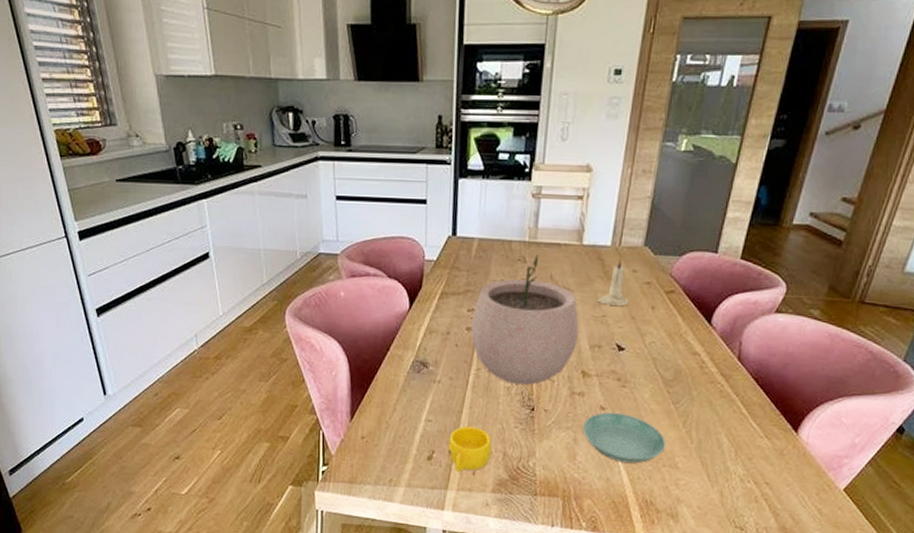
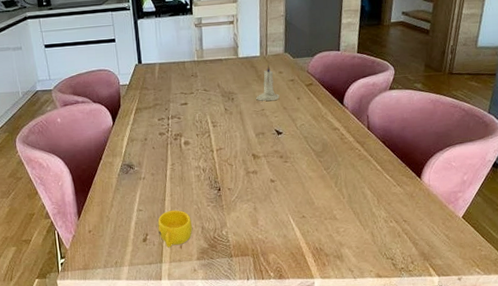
plant pot: present [471,254,579,385] -> none [162,69,246,172]
saucer: present [582,412,666,464] -> none [259,182,325,221]

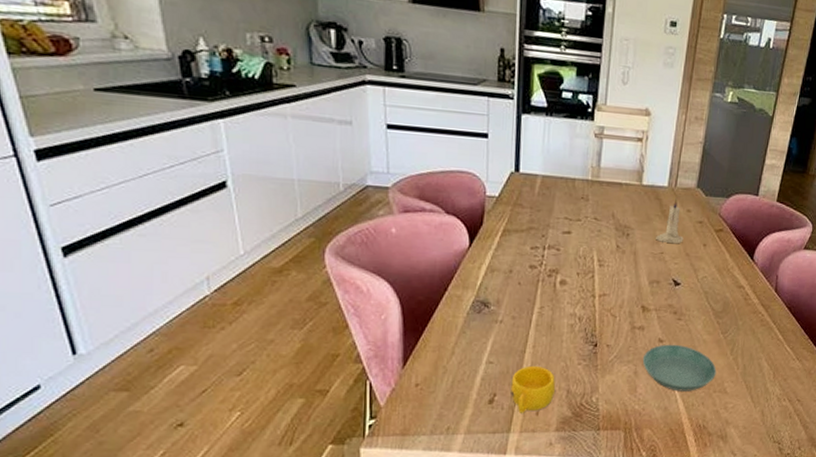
saucer: none [259,182,325,221] -> present [642,344,717,392]

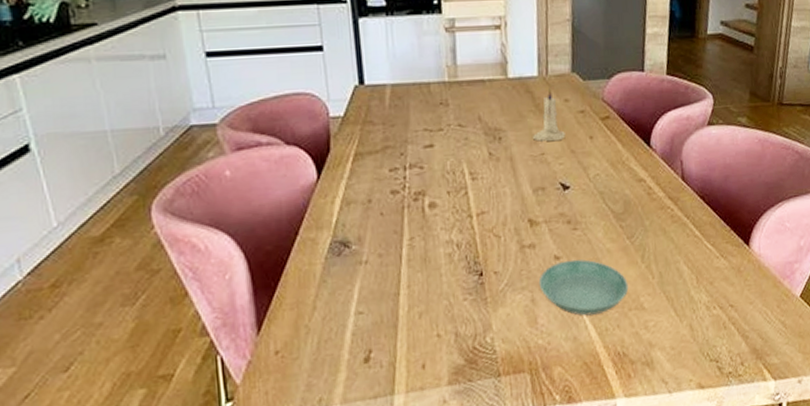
cup: present [511,365,556,414] -> none [387,308,442,371]

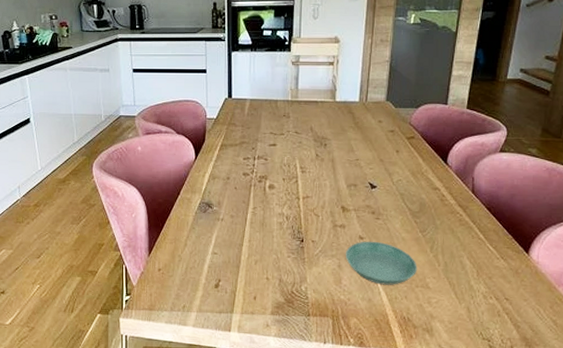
candle: present [533,88,566,141] -> none [351,111,377,150]

